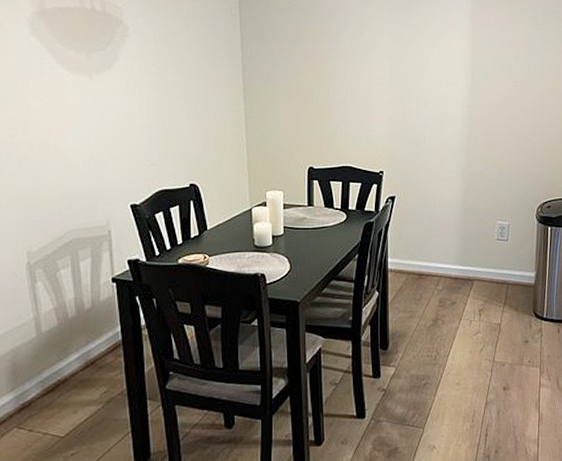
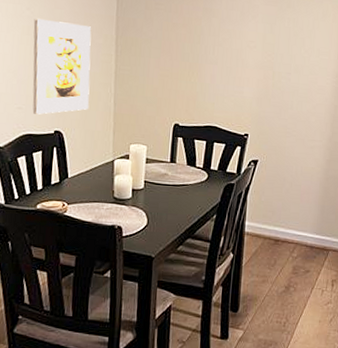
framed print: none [160,73,221,169] -> present [32,18,92,115]

